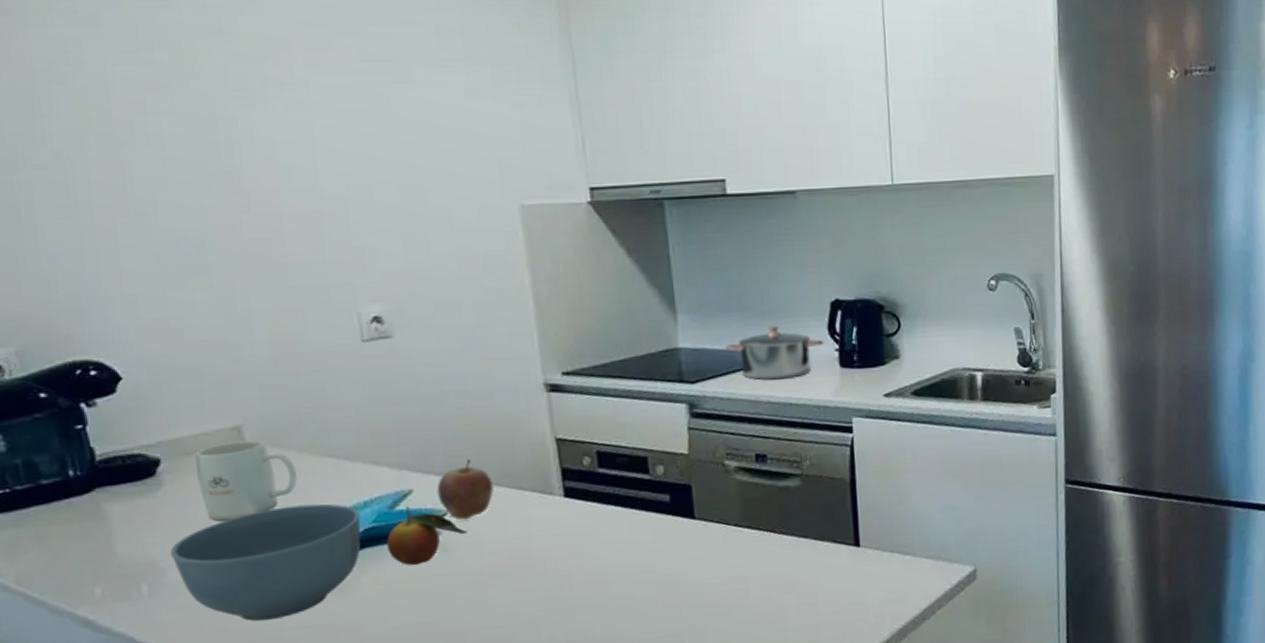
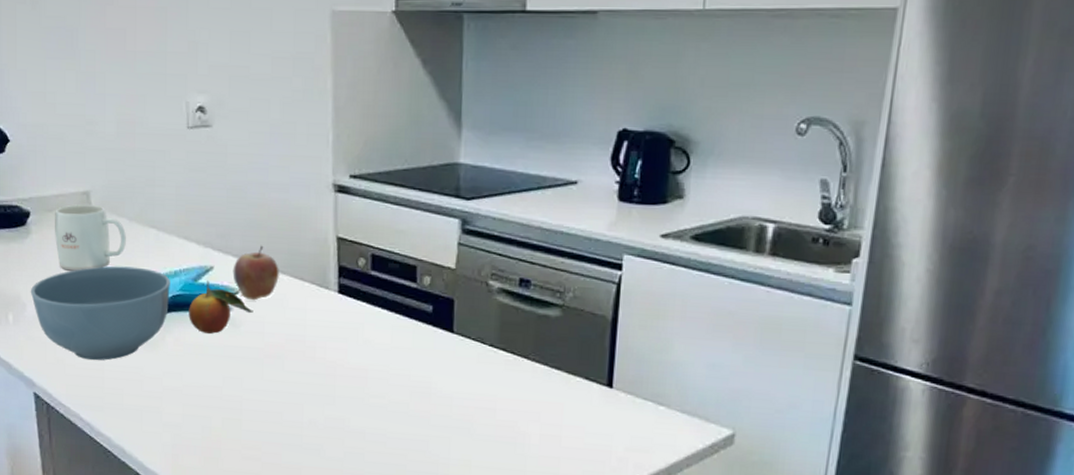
cooking pot: present [725,325,824,380] -> none [504,150,605,206]

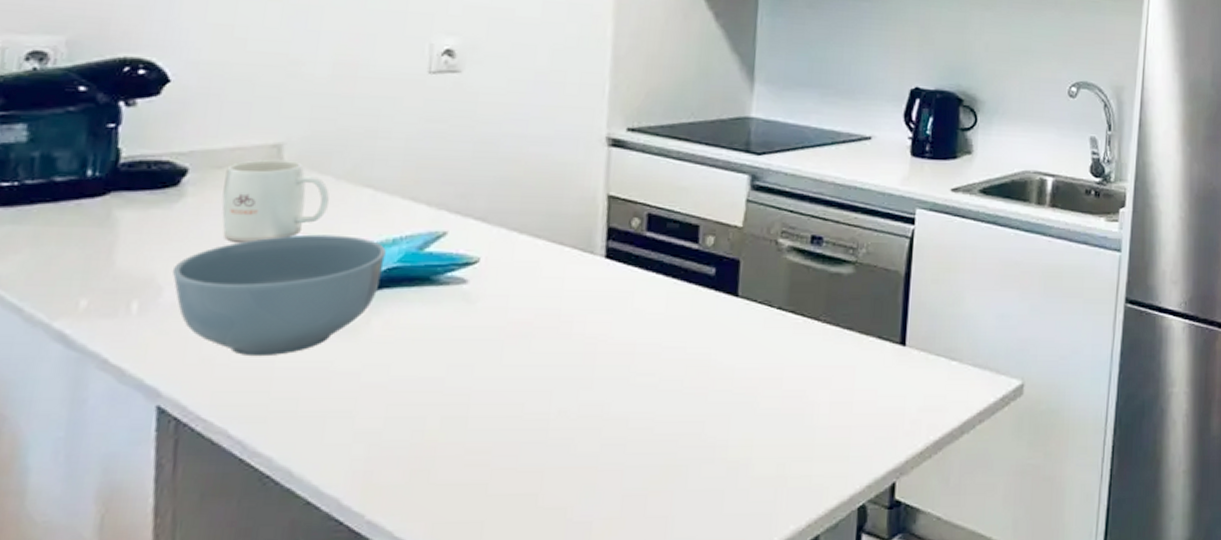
fruit: present [189,281,254,334] -> none [406,249,496,313]
apple: present [232,245,279,301] -> none [472,206,534,271]

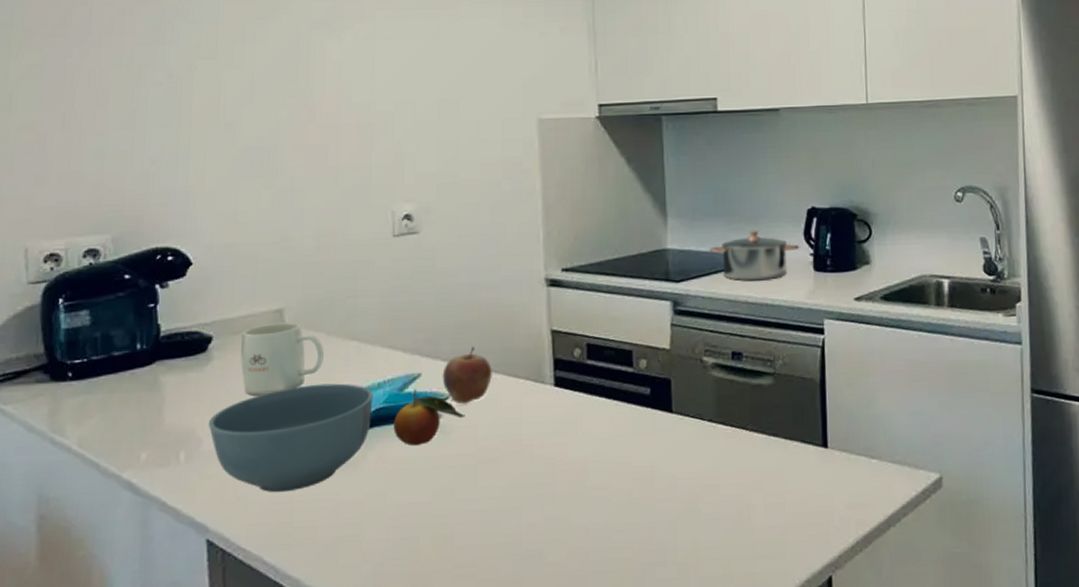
fruit: none [406,249,496,313] -> present [393,389,465,446]
apple: none [472,206,534,271] -> present [442,346,492,405]
cooking pot: none [797,106,898,161] -> present [709,230,800,281]

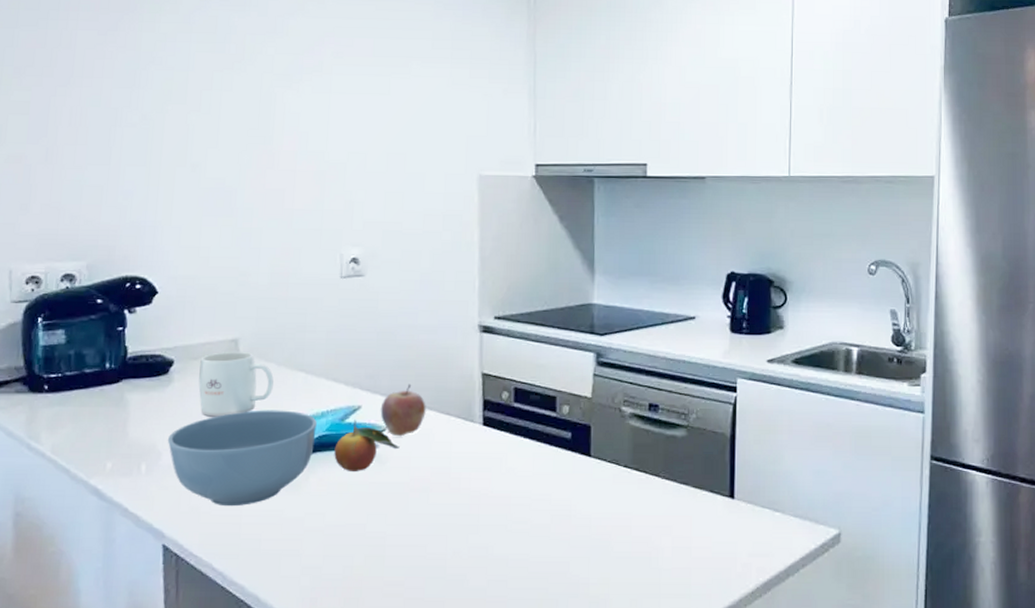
cooking pot: present [709,230,800,281] -> none [632,290,718,339]

